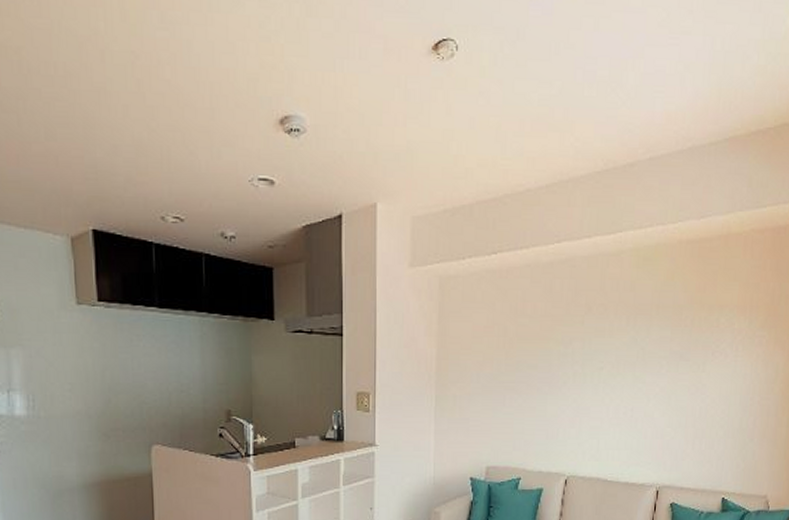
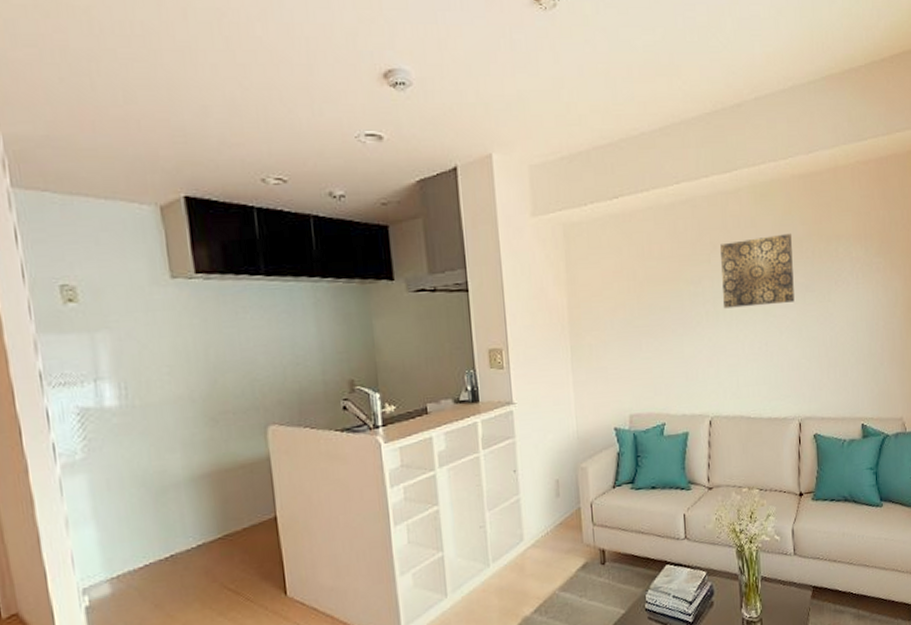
wall art: none [591,300,672,371] -> present [720,233,795,309]

